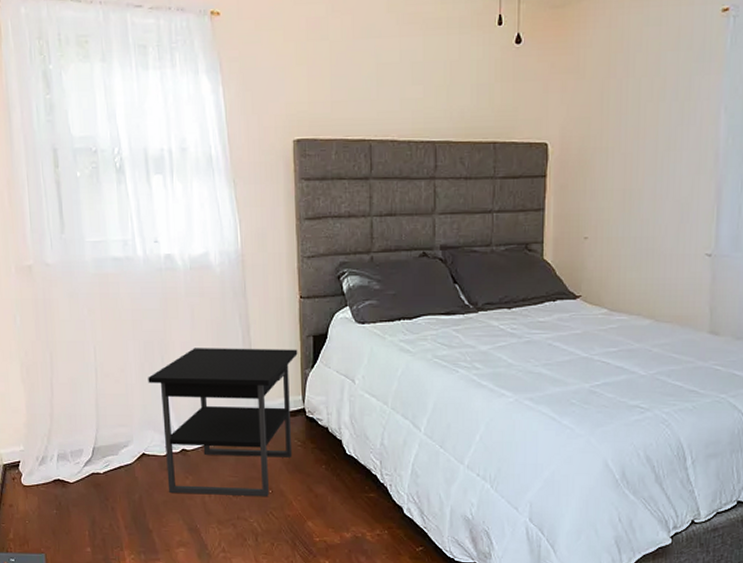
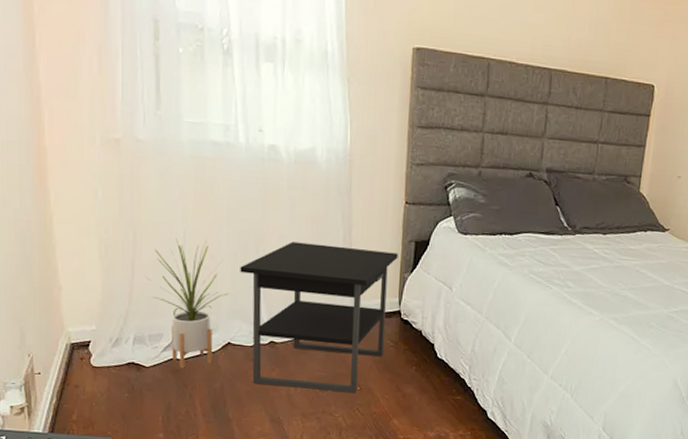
house plant: none [65,354,140,482] -> present [147,239,230,368]

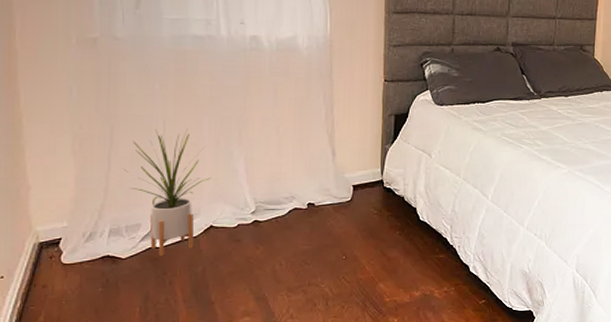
nightstand: present [240,241,398,394] -> none [222,124,379,264]

